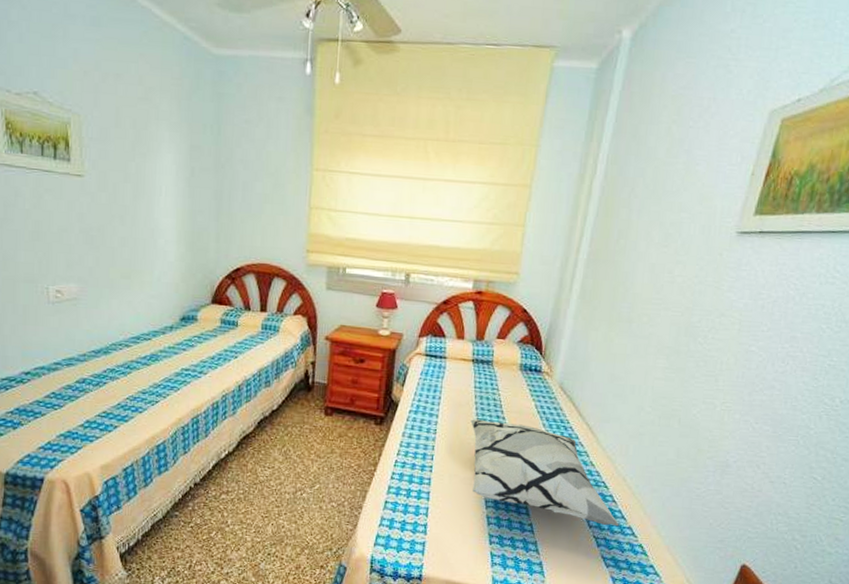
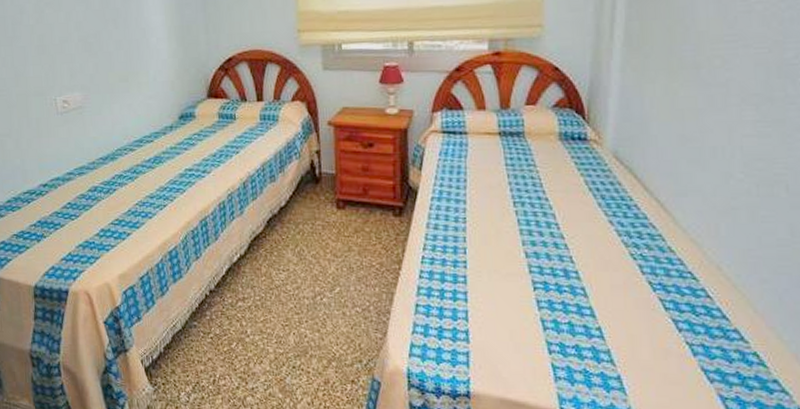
decorative pillow: present [470,419,619,527] -> none [506,203,720,329]

